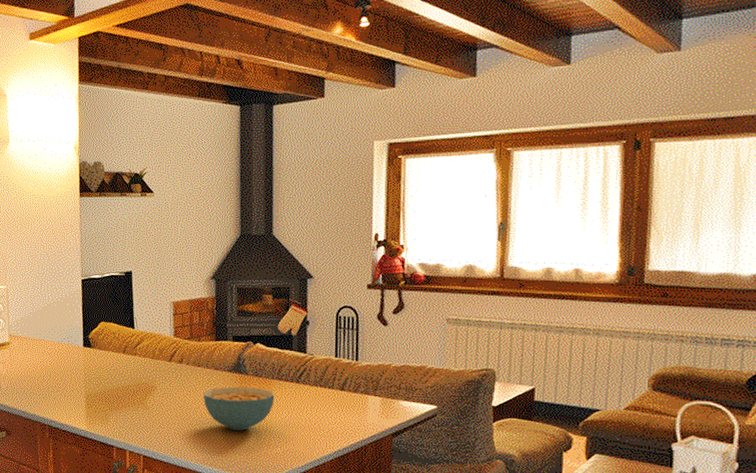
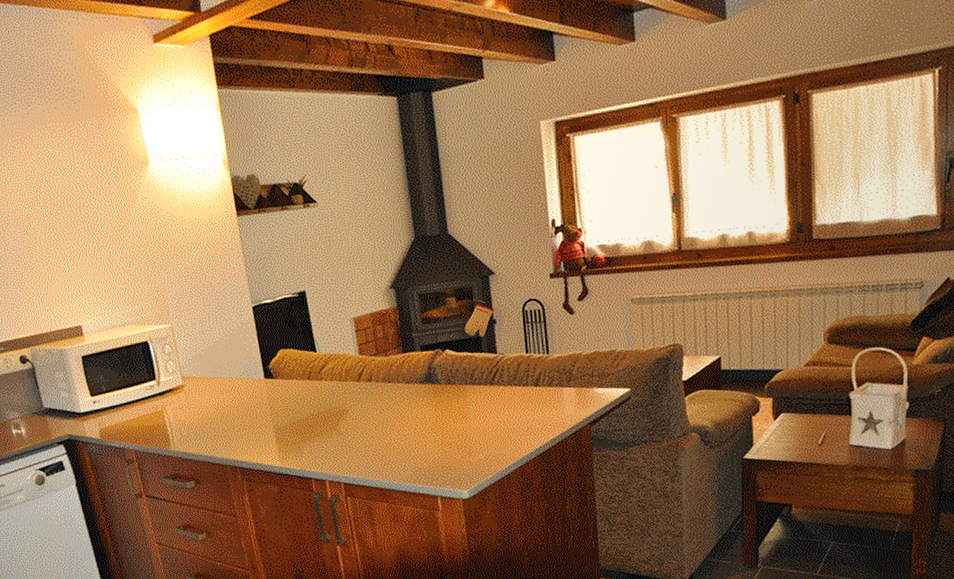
cereal bowl: present [203,386,275,431] -> none [397,395,471,443]

